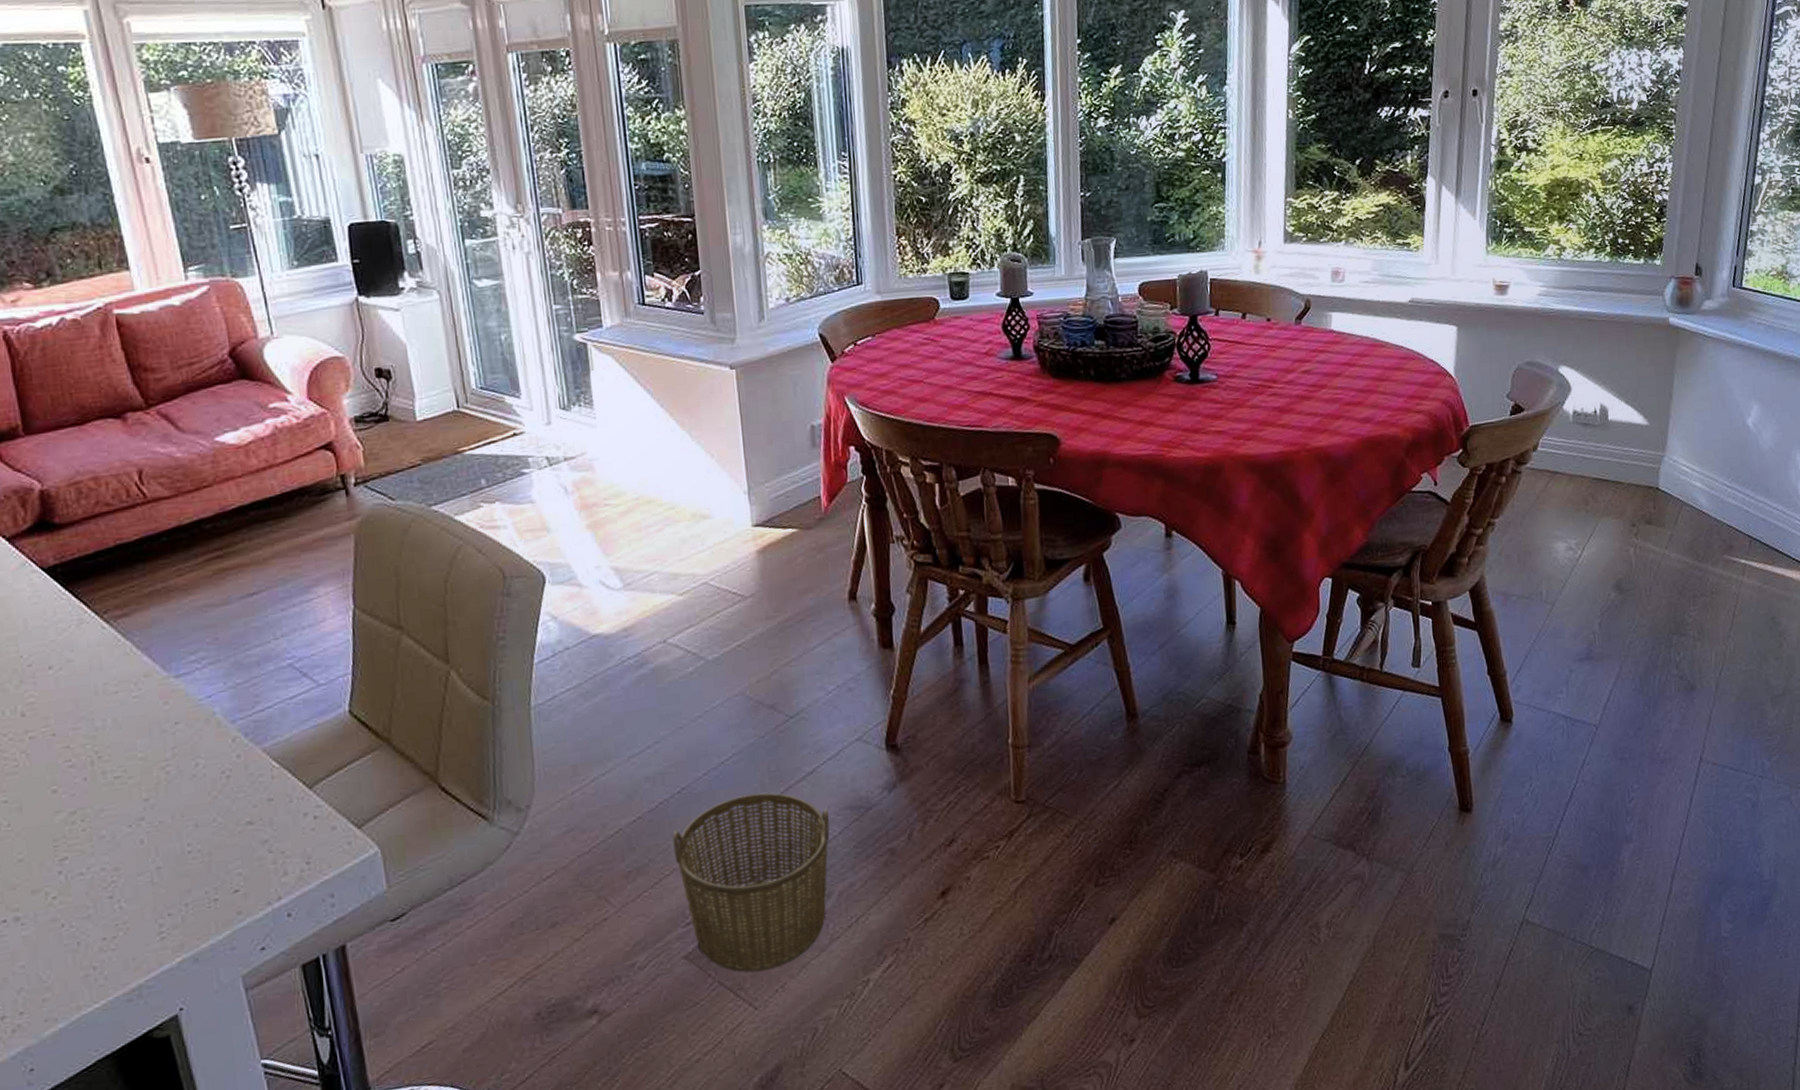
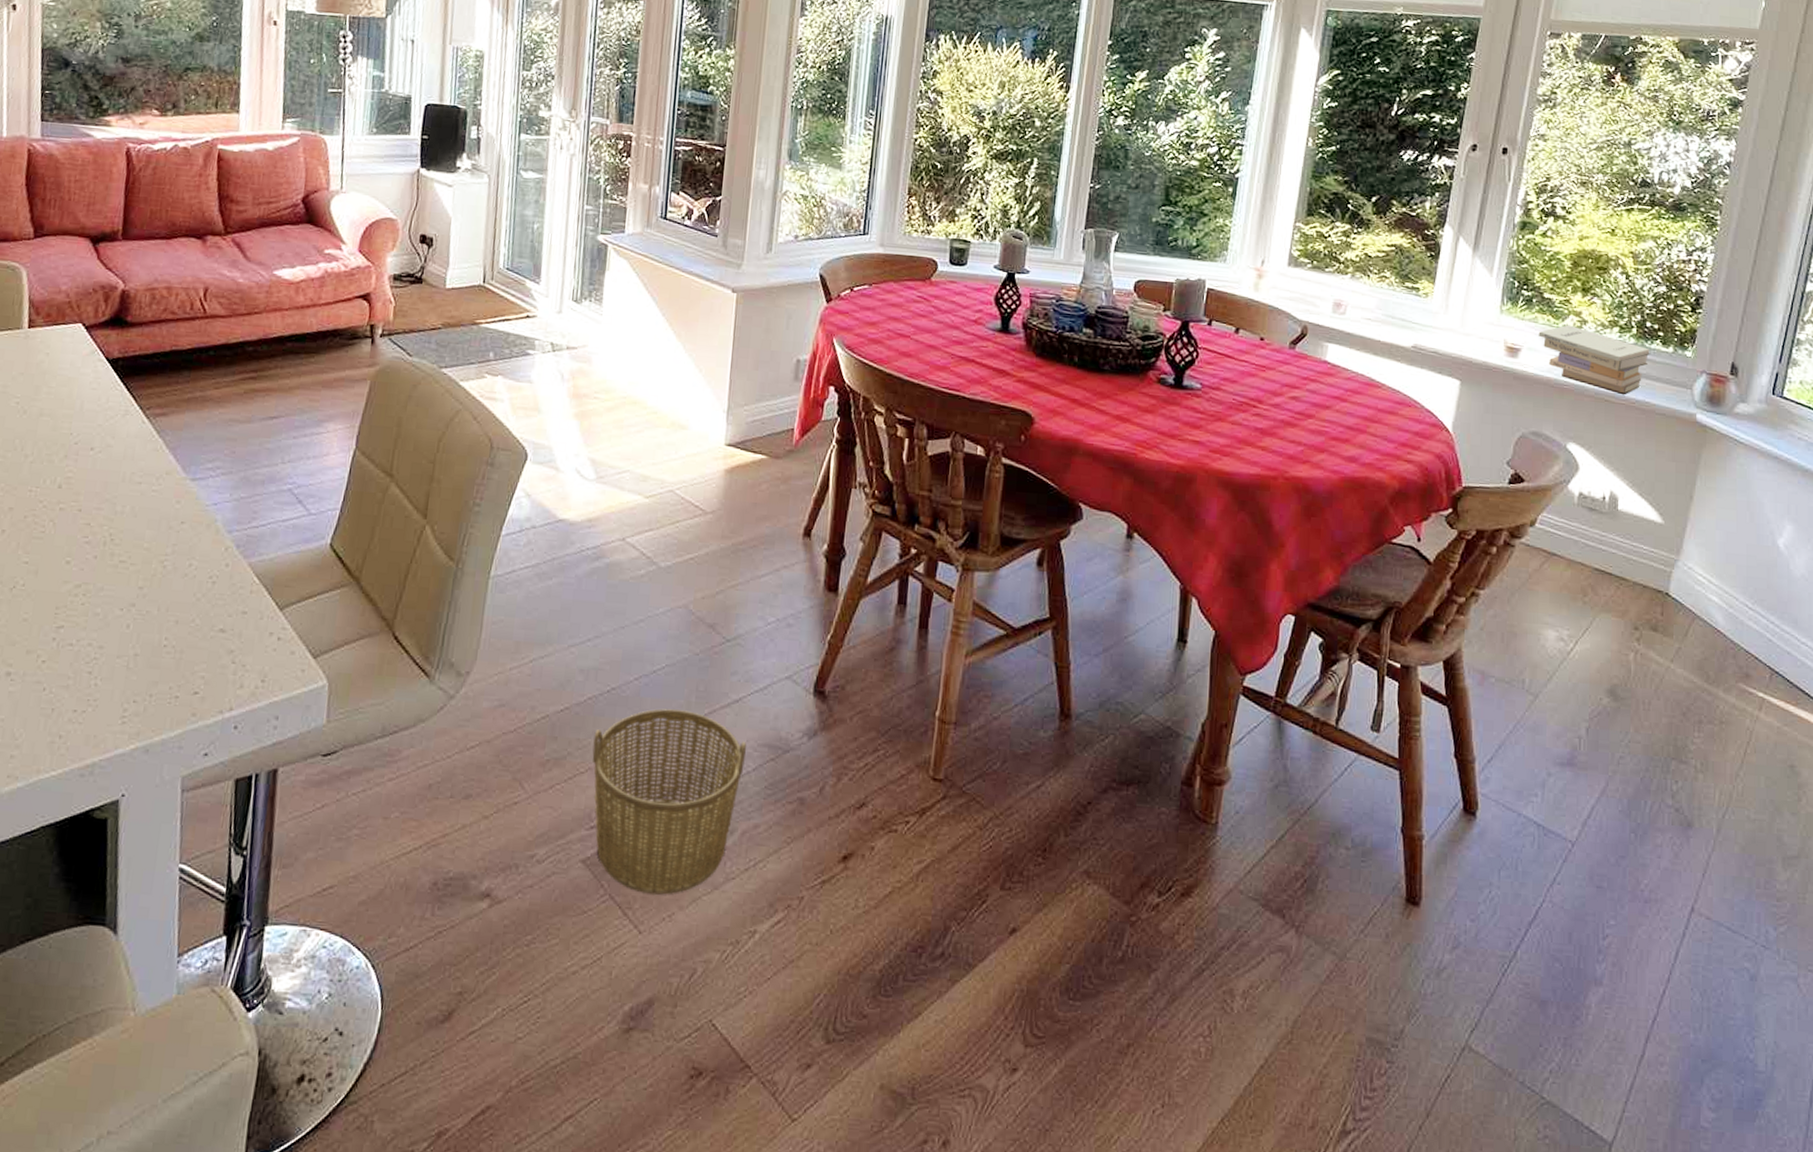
books: none [1523,254,1624,313] -> present [1538,324,1650,395]

